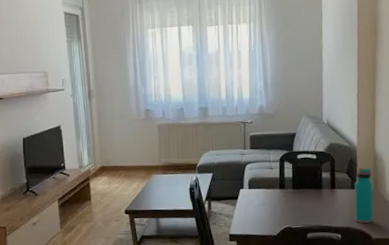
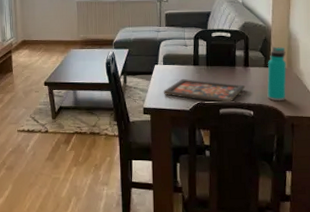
board game: none [249,202,333,227] -> present [163,78,246,103]

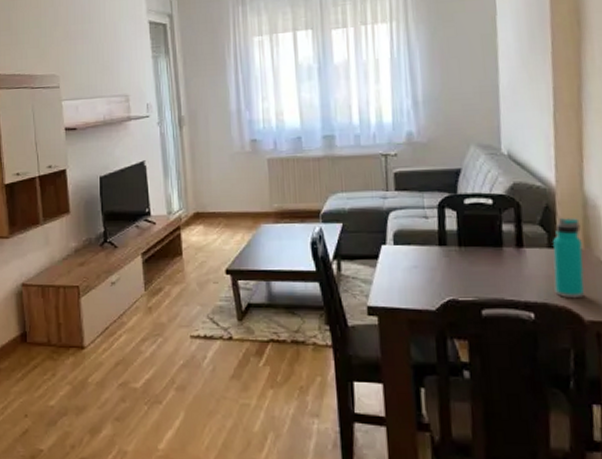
board game: present [163,78,246,103] -> none [395,264,520,301]

